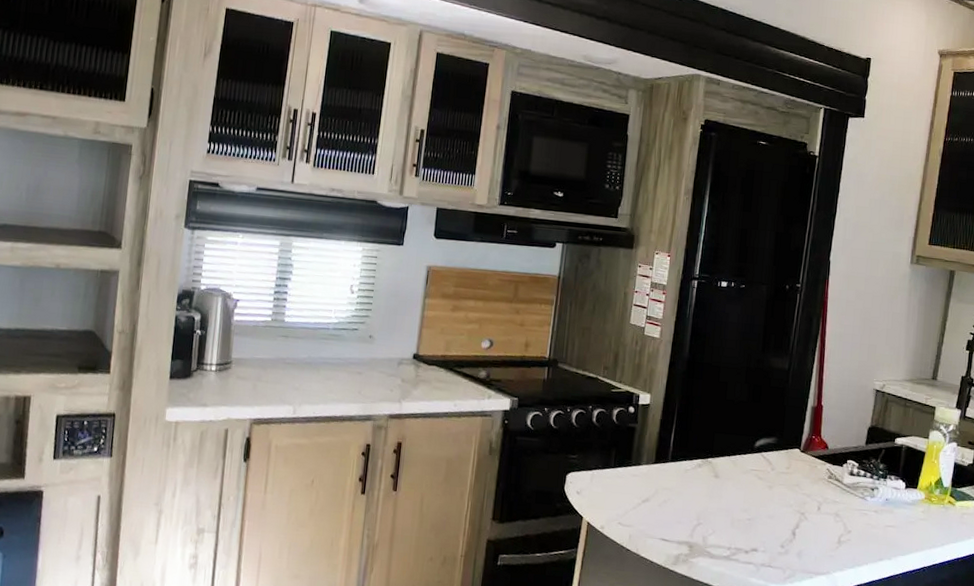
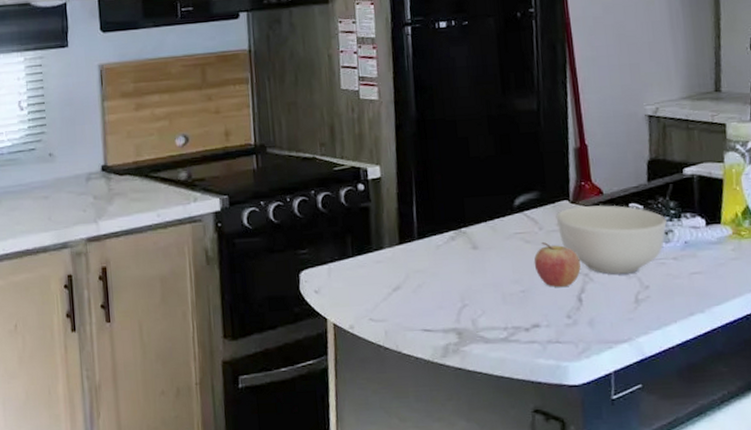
fruit: none [762,481,800,522] -> present [534,242,581,288]
bowl: none [786,455,875,519] -> present [556,204,667,275]

